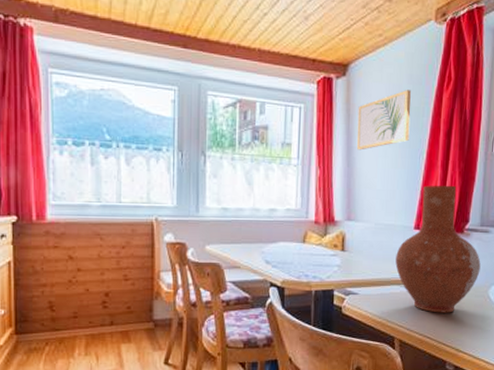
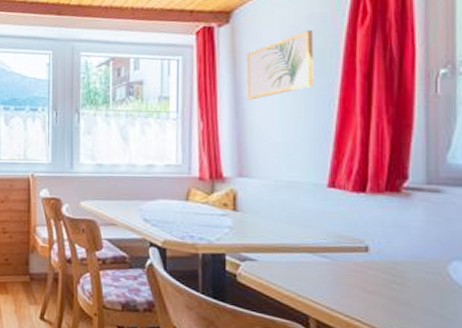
vase: present [395,185,481,313] -> none [305,135,431,292]

